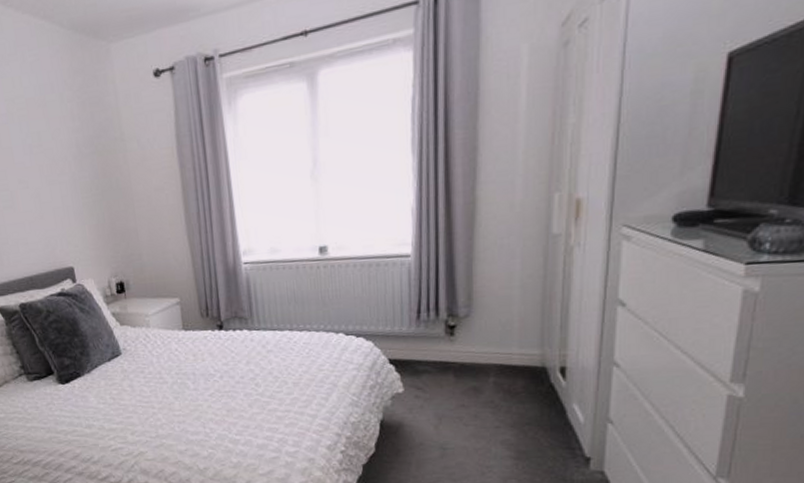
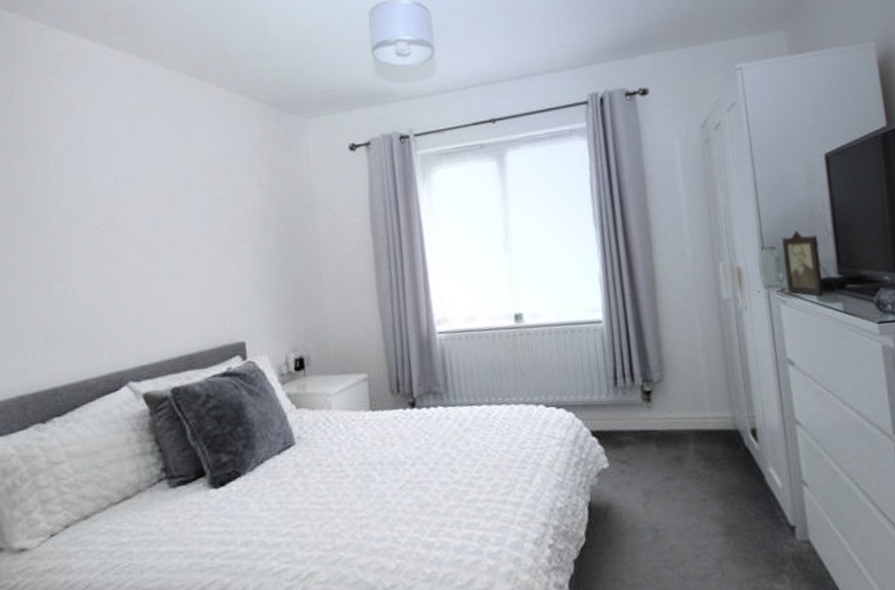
vase: none [604,173,635,228] -> present [758,245,784,293]
photo frame: none [635,154,703,233] -> present [781,230,839,297]

